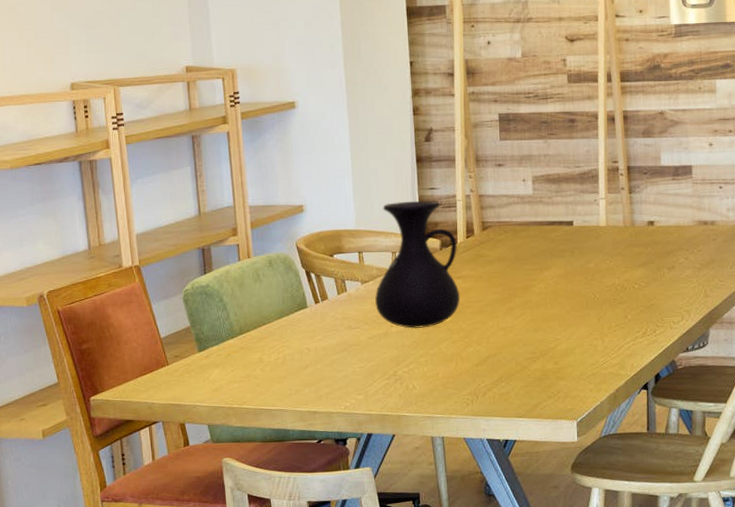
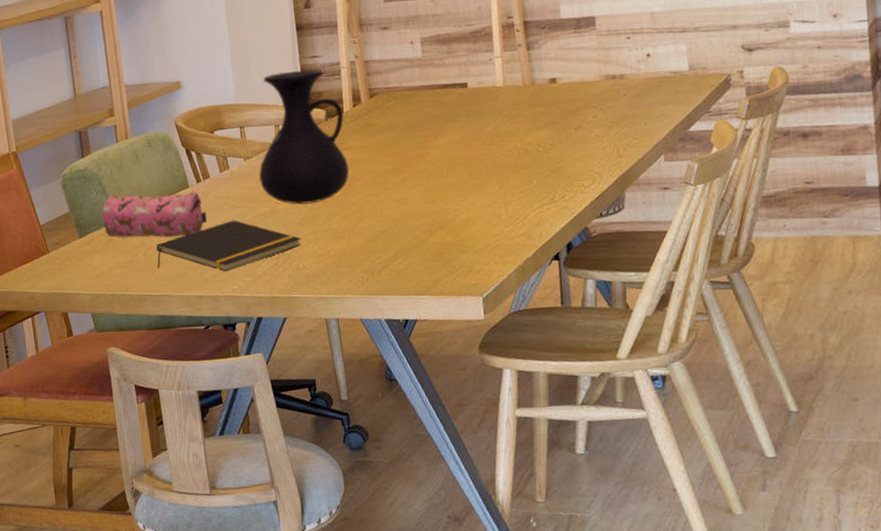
pencil case: none [222,311,323,355] -> present [102,191,207,238]
notepad: none [273,340,412,390] -> present [156,220,302,272]

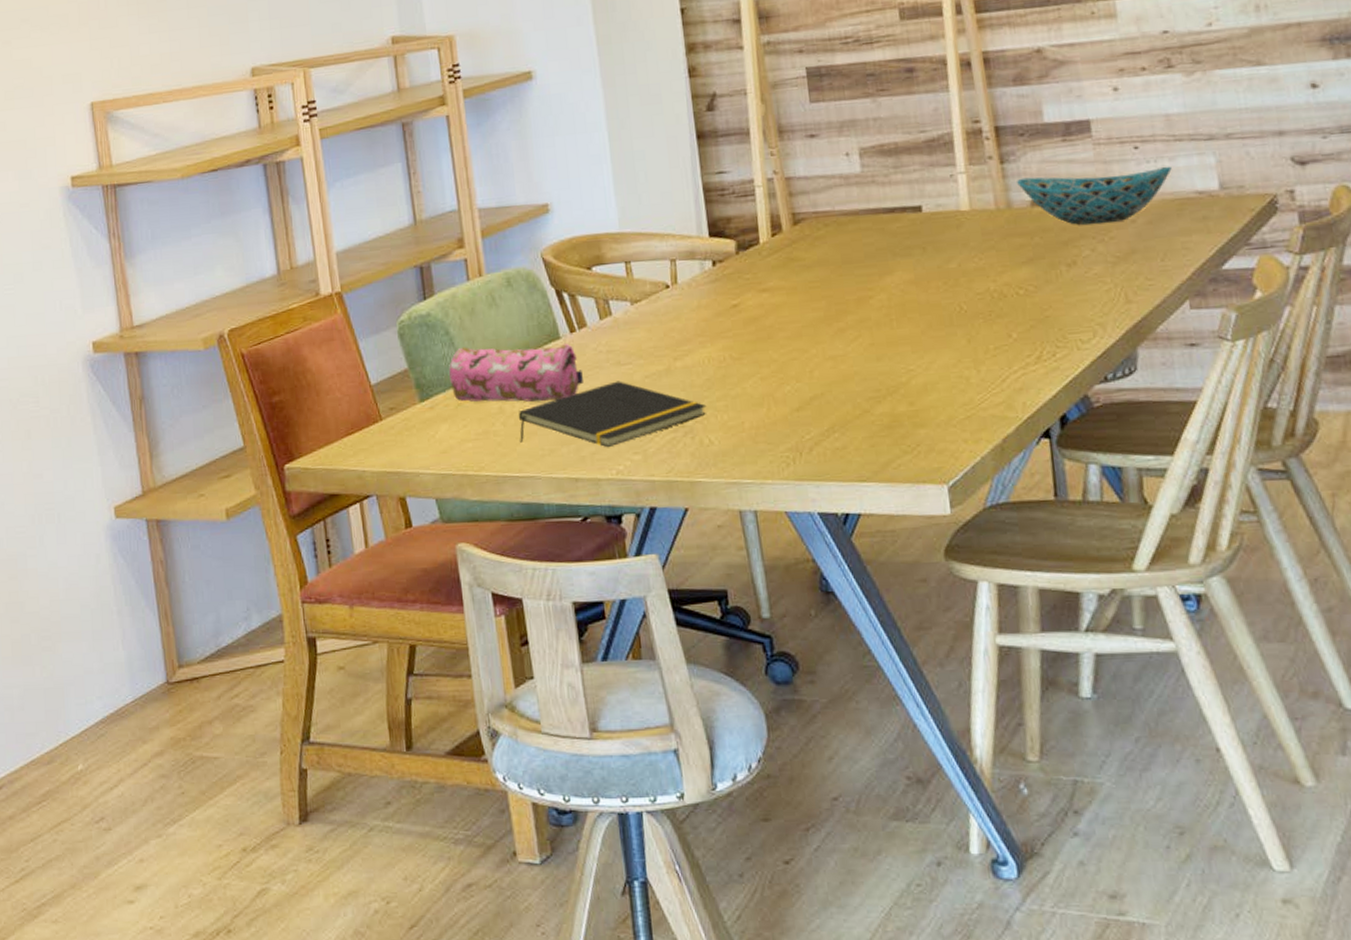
vase: present [259,68,350,205] -> none [650,187,769,362]
bowl: none [539,52,654,98] -> present [1017,166,1172,225]

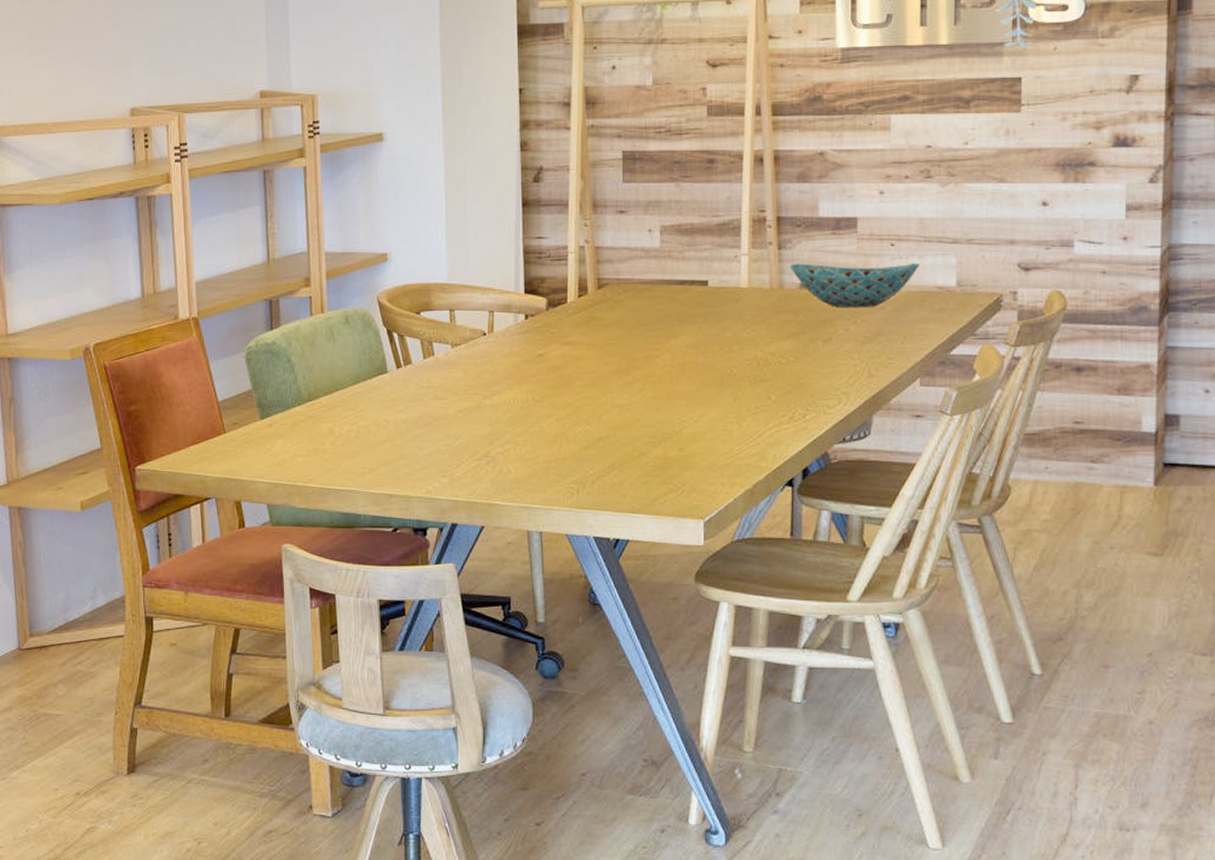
pencil case: present [449,343,583,402] -> none [288,374,404,427]
notepad: present [518,381,707,448] -> none [345,413,508,470]

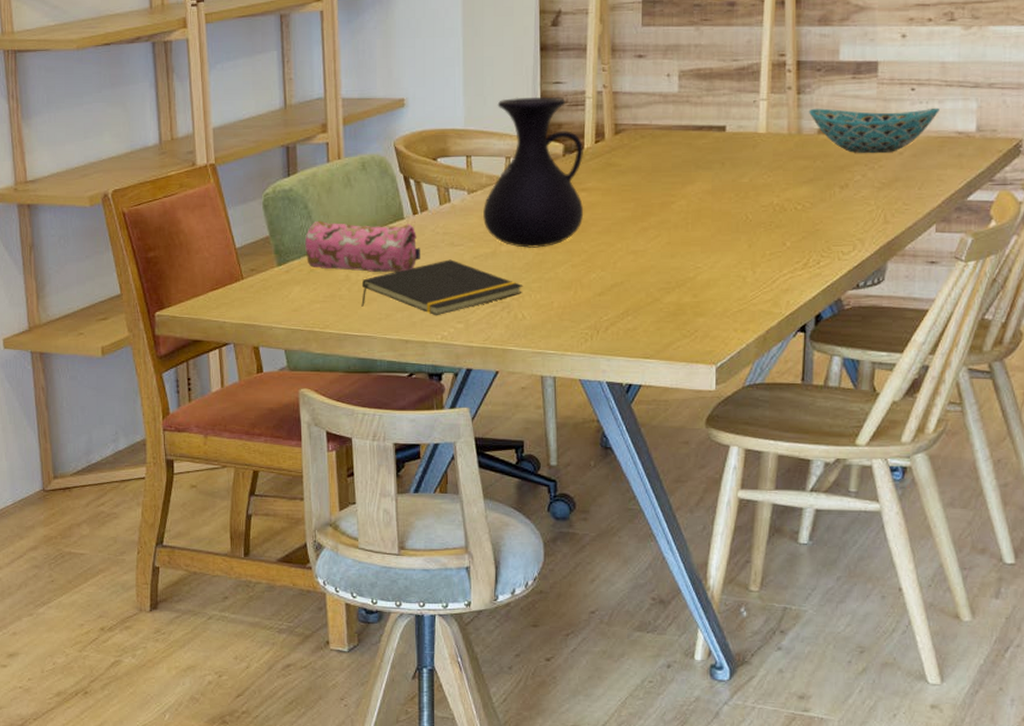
pencil case: none [288,374,404,427] -> present [305,220,420,273]
notepad: none [345,413,508,470] -> present [361,259,523,316]
vase: none [467,251,568,402] -> present [483,96,584,248]

